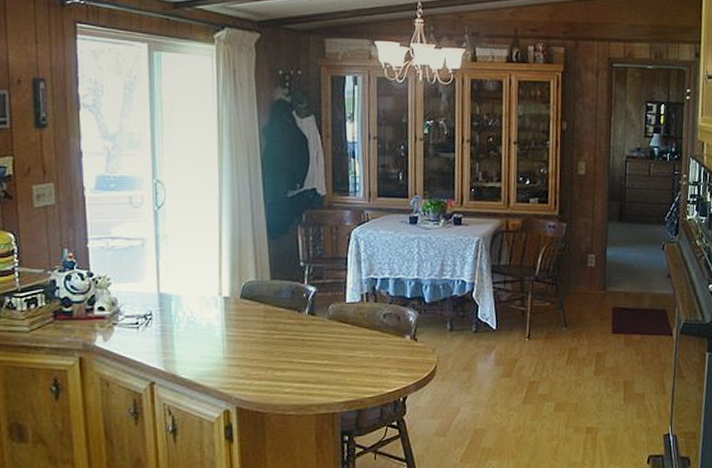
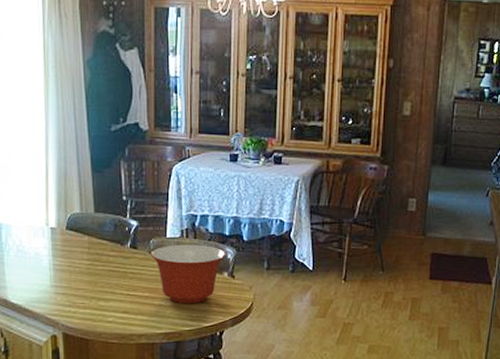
mixing bowl: none [330,308,407,370] -> present [151,244,225,304]

